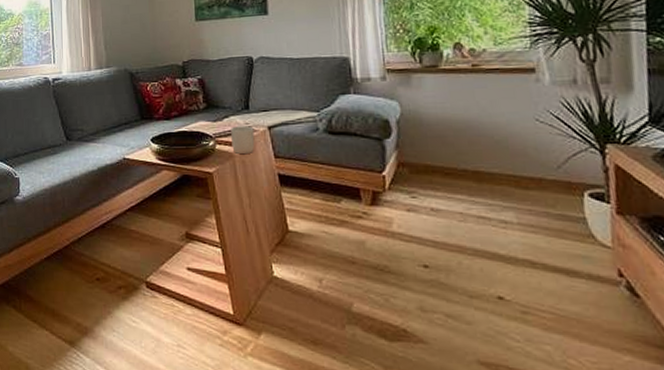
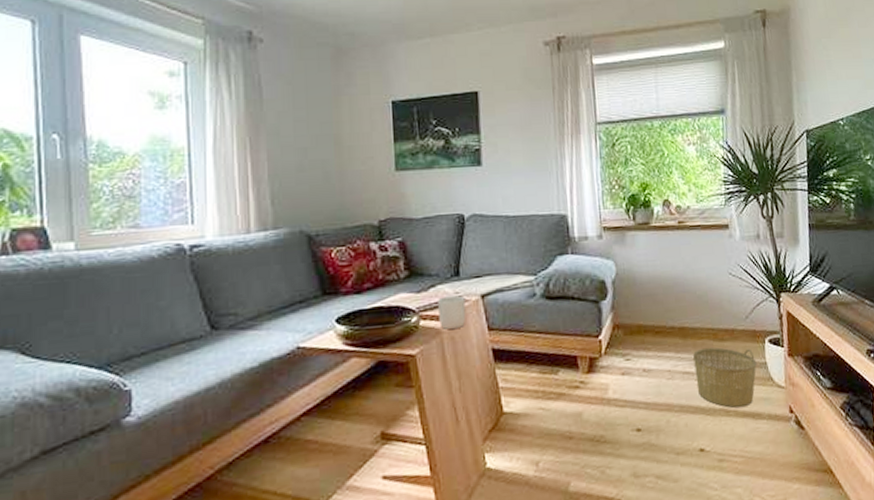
basket: none [490,195,573,262] -> present [693,347,757,408]

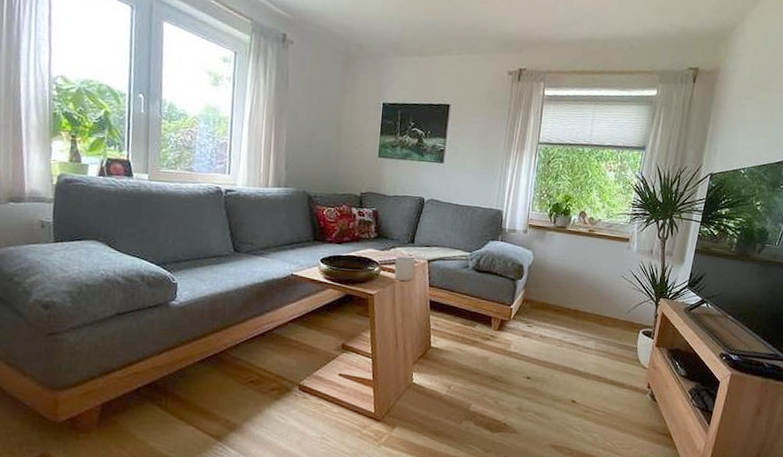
basket: present [693,347,757,408] -> none [578,329,630,377]

